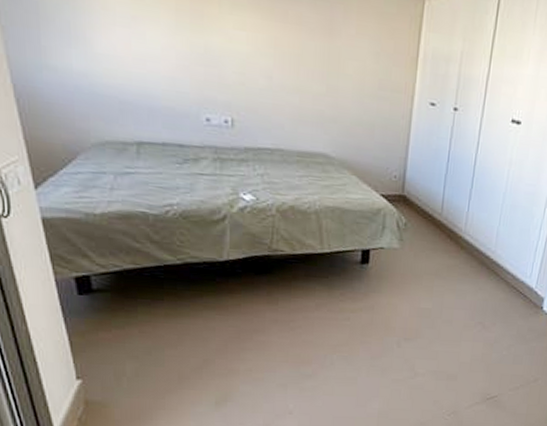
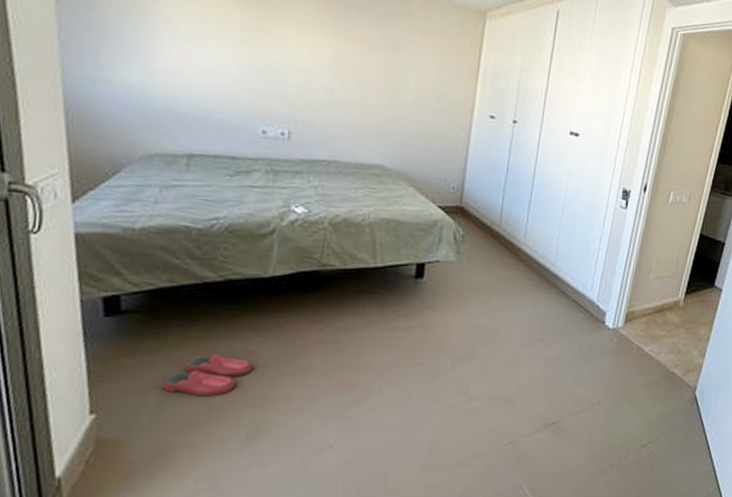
slippers: none [137,329,217,367] -> present [162,353,254,397]

